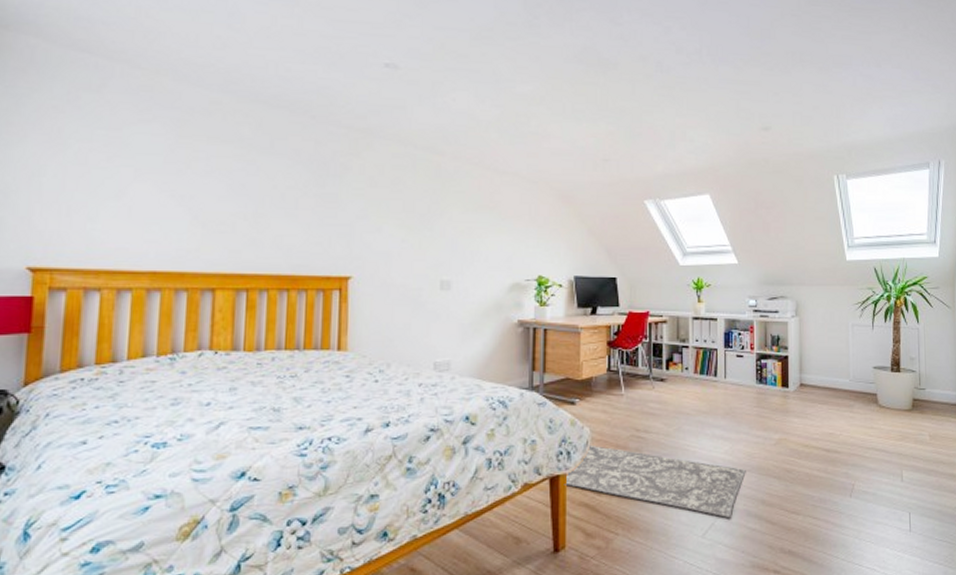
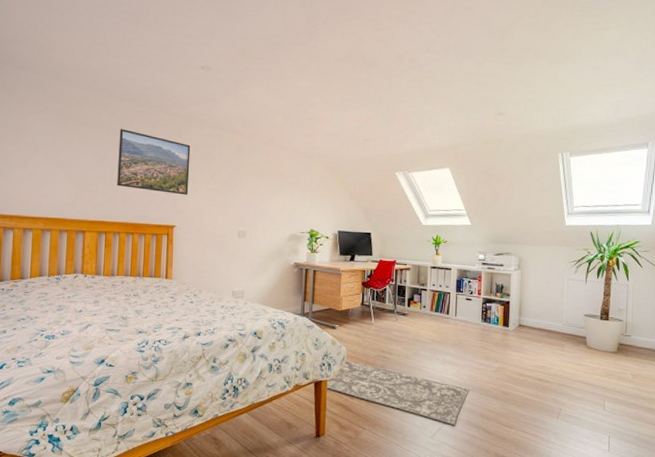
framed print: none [264,145,372,235] -> present [117,128,191,195]

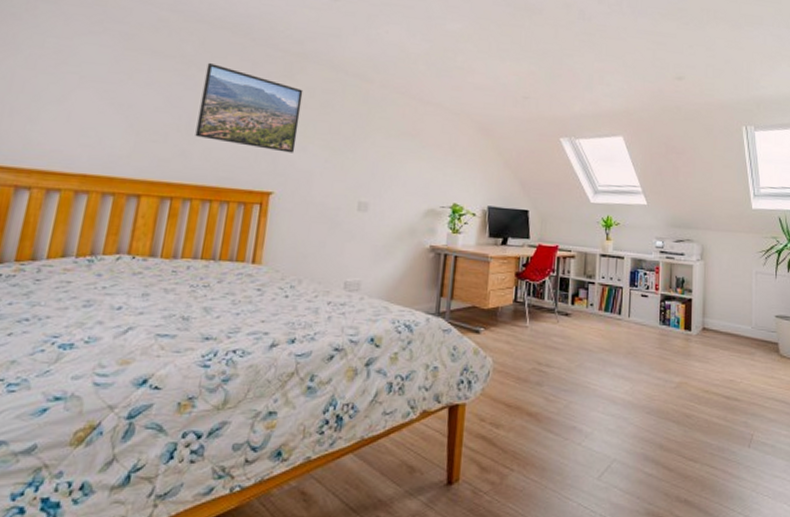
rug: present [325,360,469,426] -> none [462,375,645,462]

